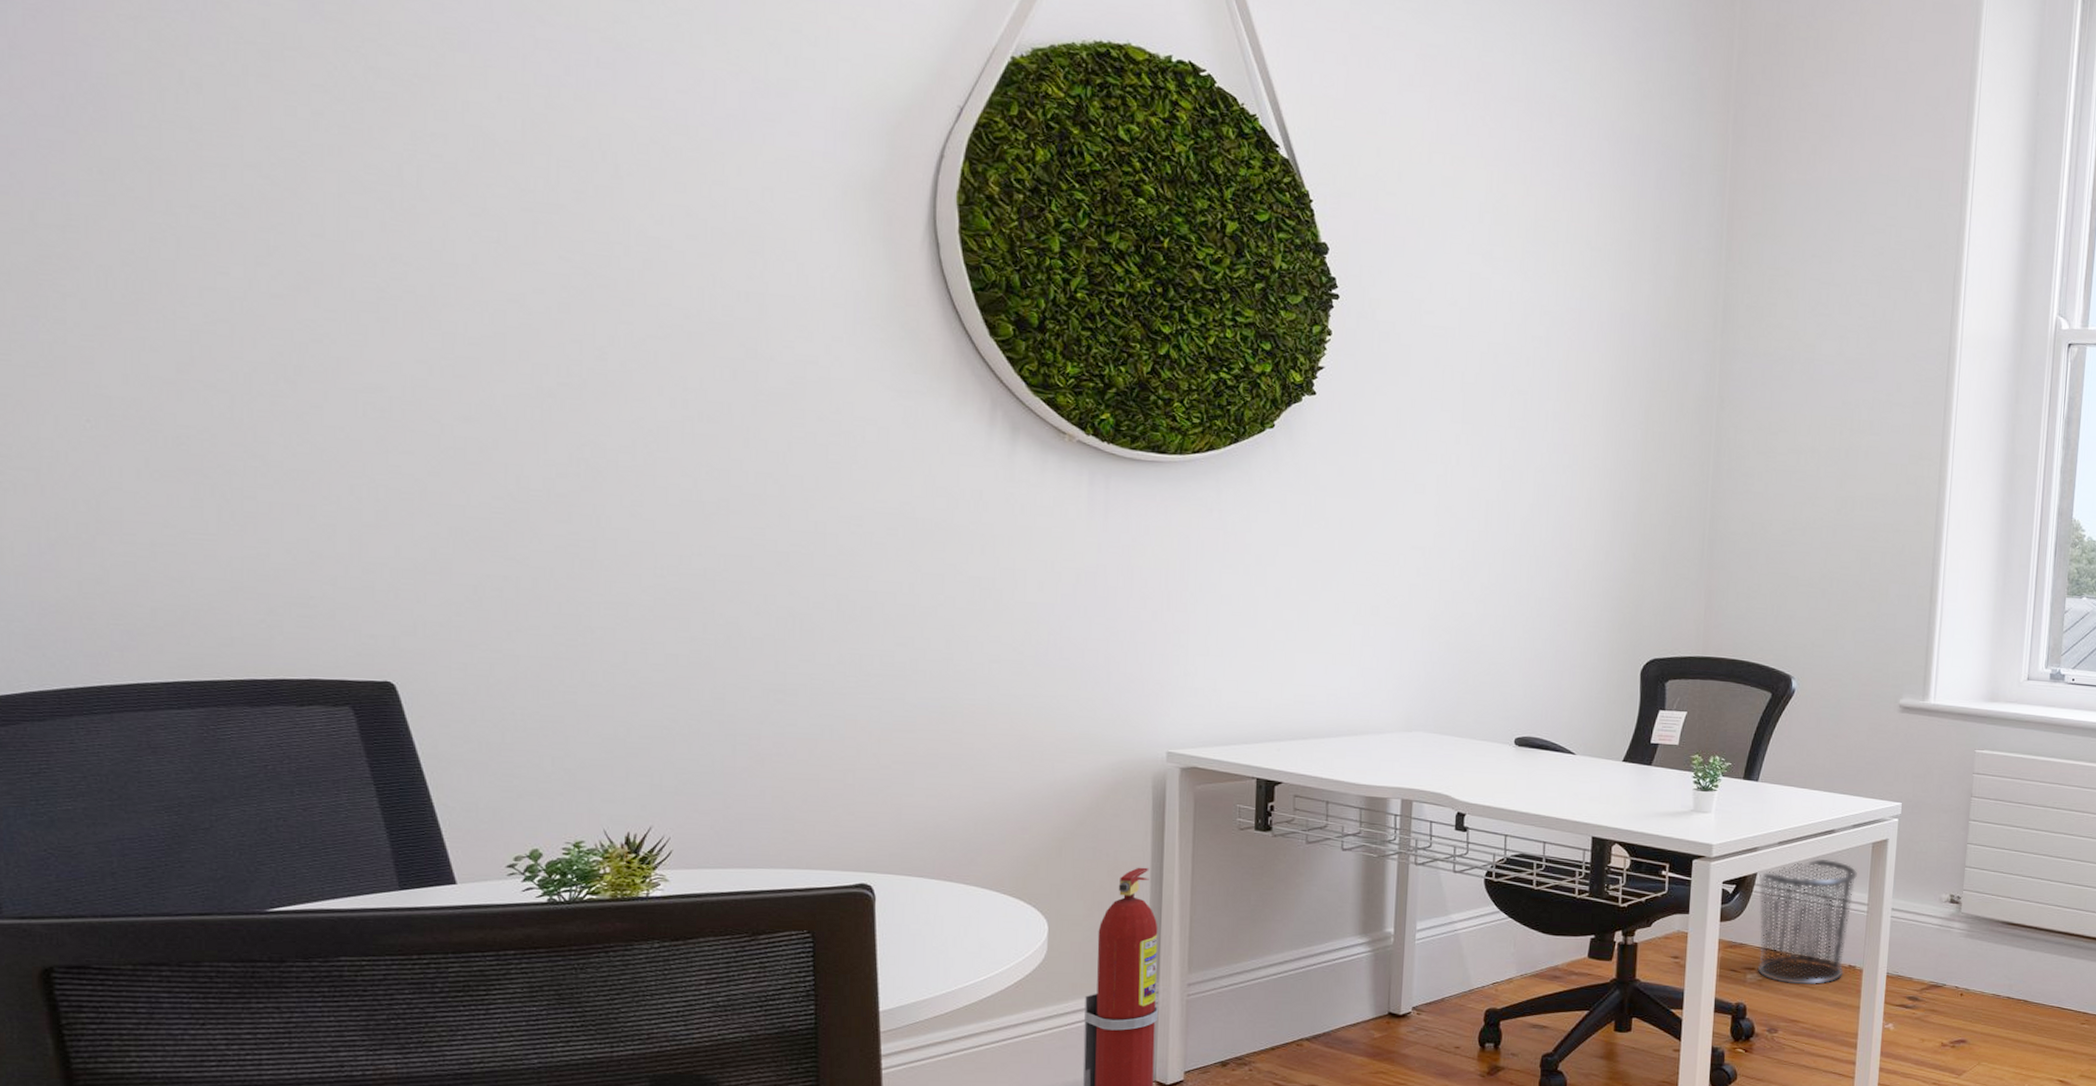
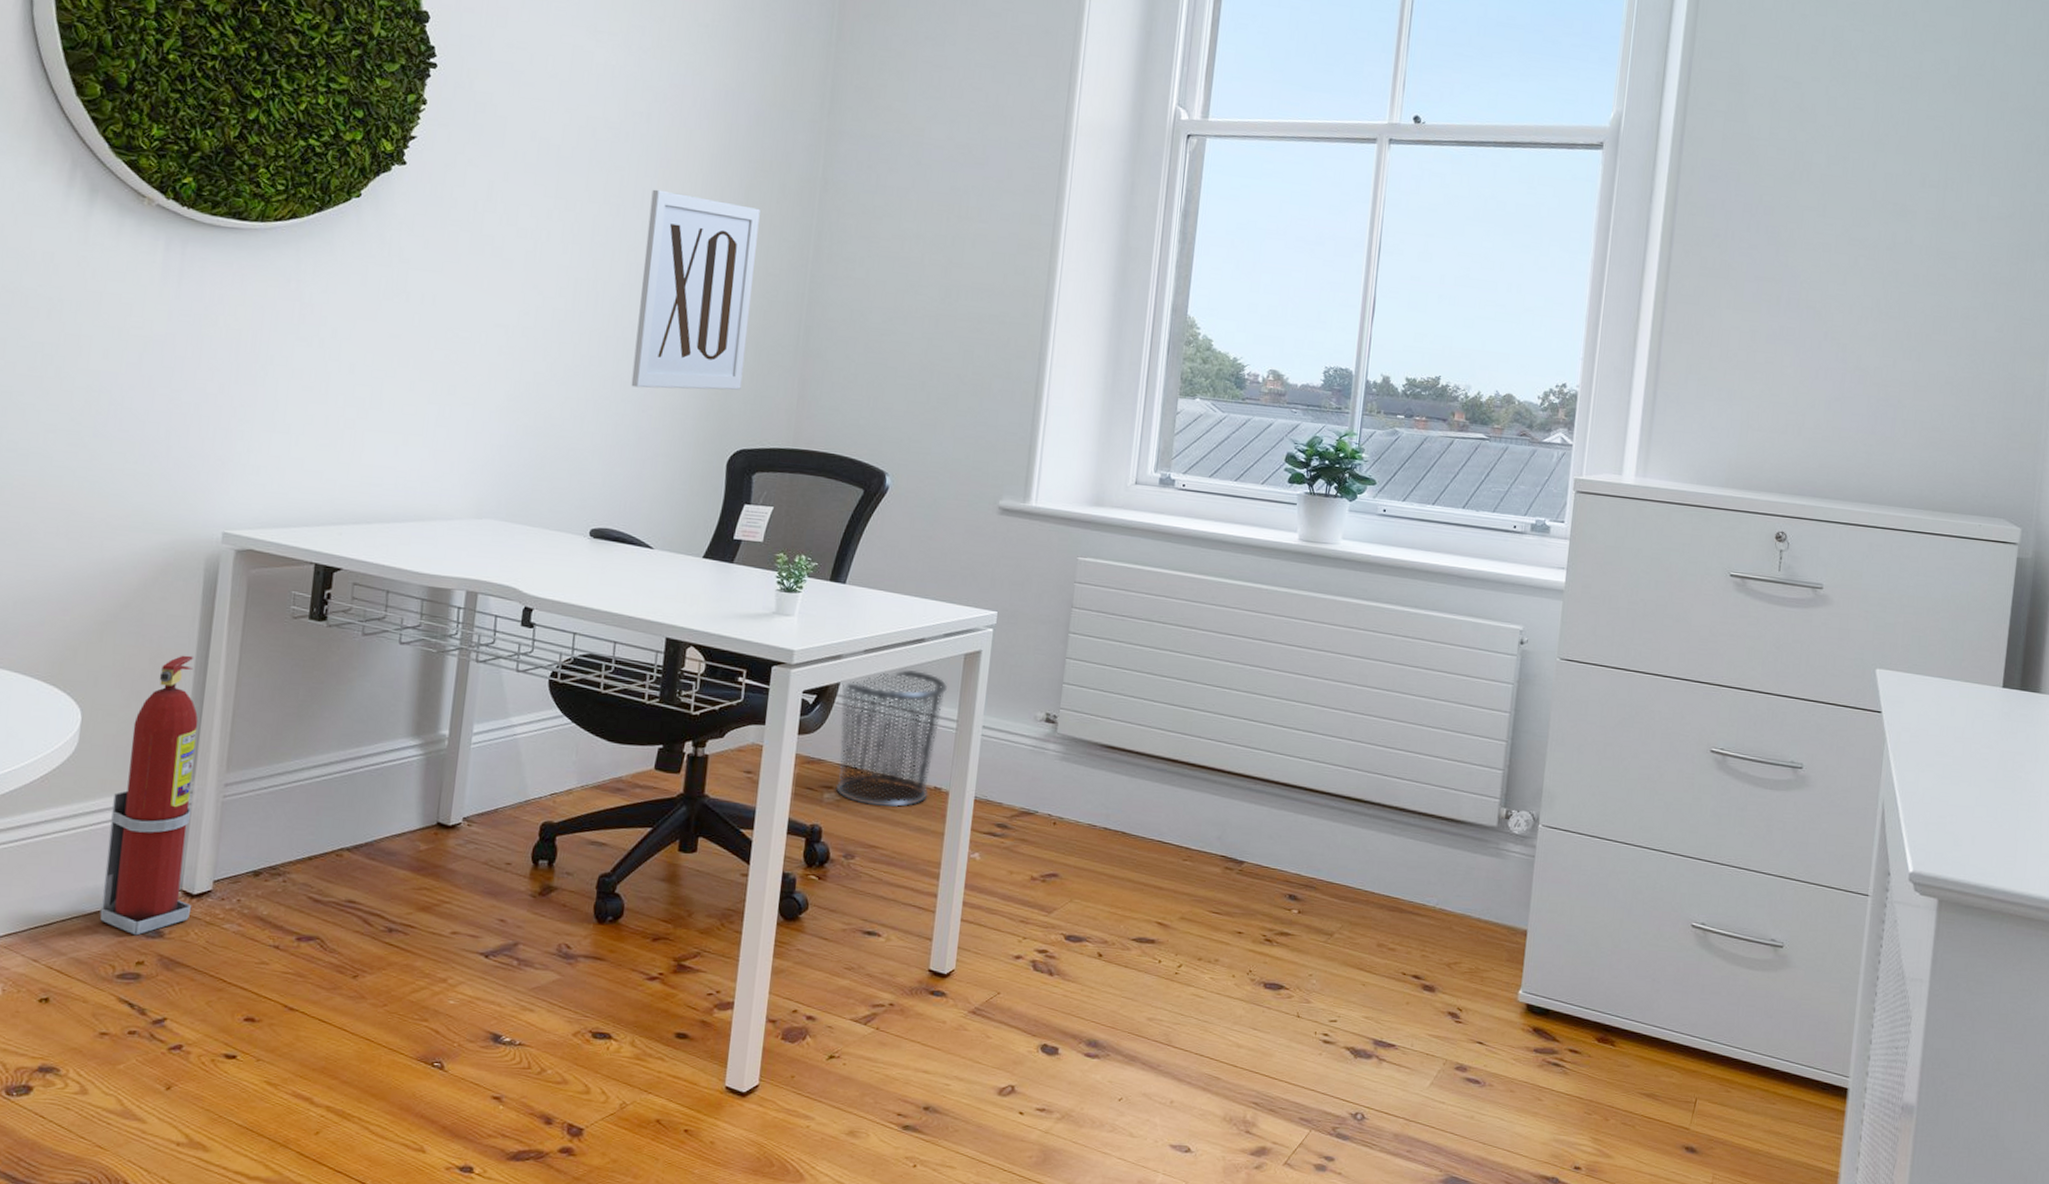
wall art: none [1545,412,1660,604] -> present [631,189,760,390]

